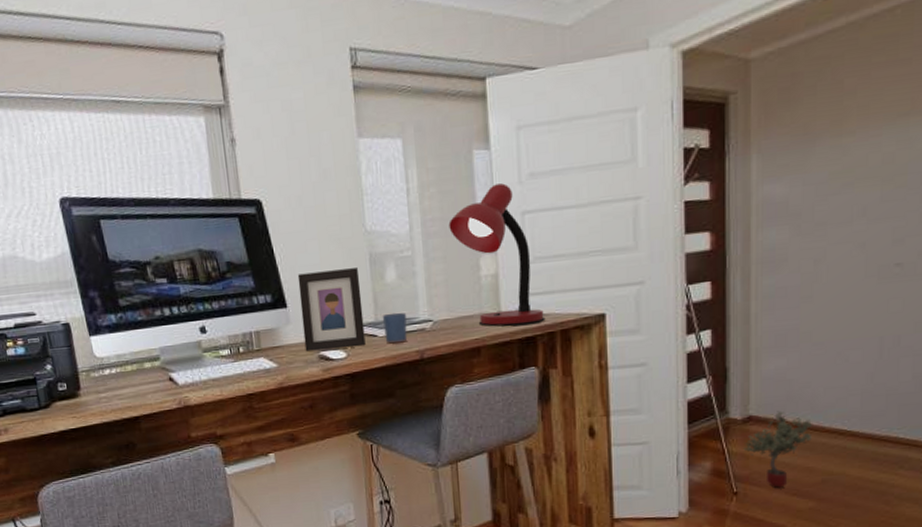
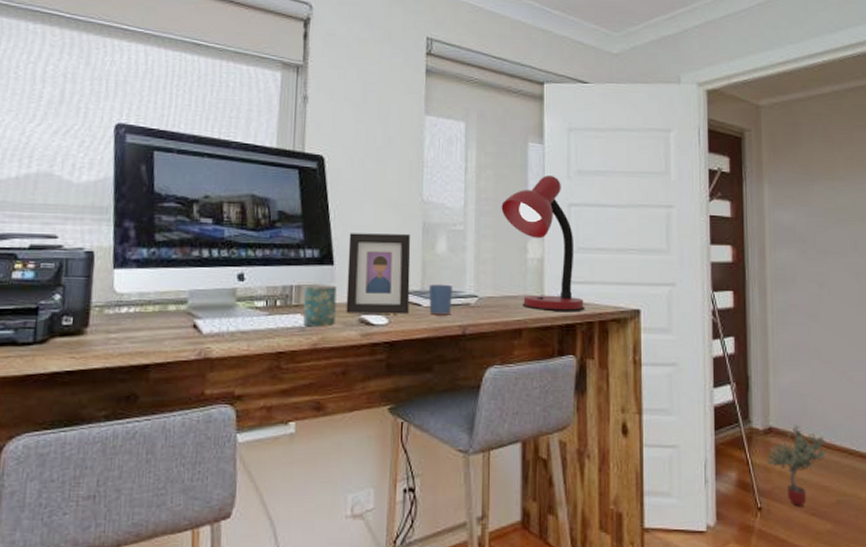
mug: none [263,327,297,369] -> present [303,285,337,327]

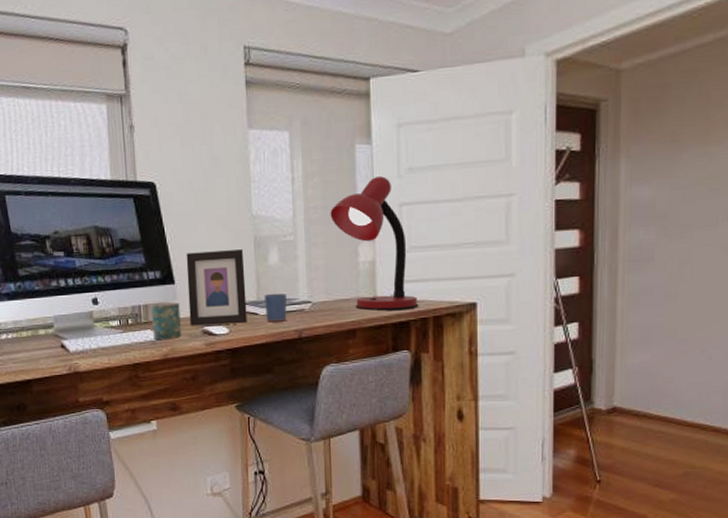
potted tree: present [765,424,826,506] -> none [607,403,675,478]

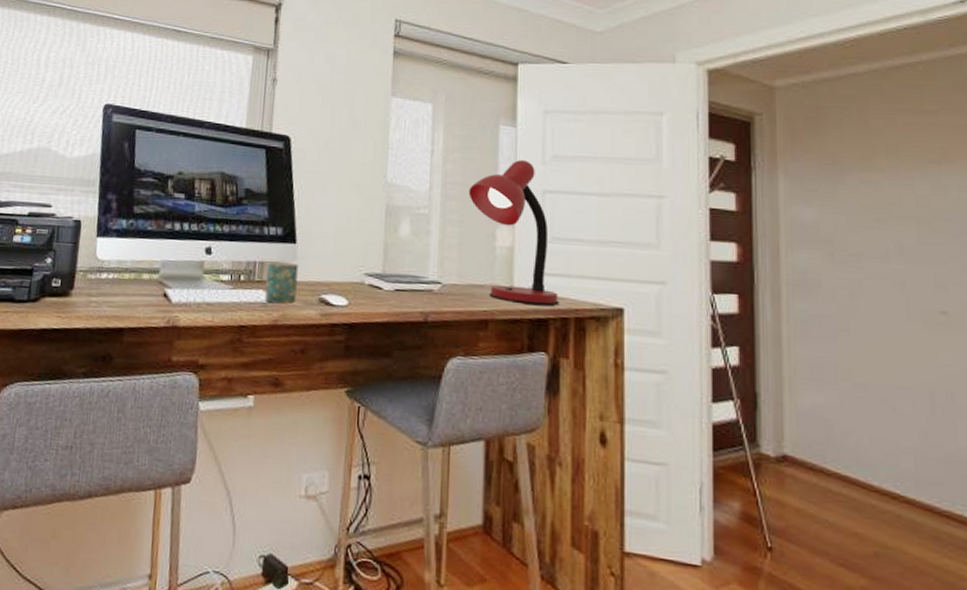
picture frame: present [186,249,247,326] -> none [306,212,373,297]
mug: present [263,293,287,322] -> none [390,267,415,301]

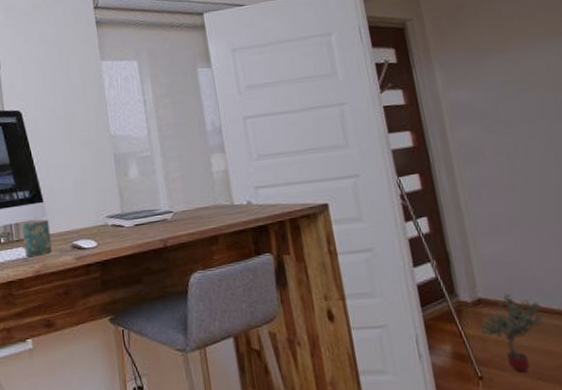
desk lamp: present [468,160,560,306] -> none [181,94,275,217]
potted tree: none [778,455,859,553] -> present [479,293,544,372]

